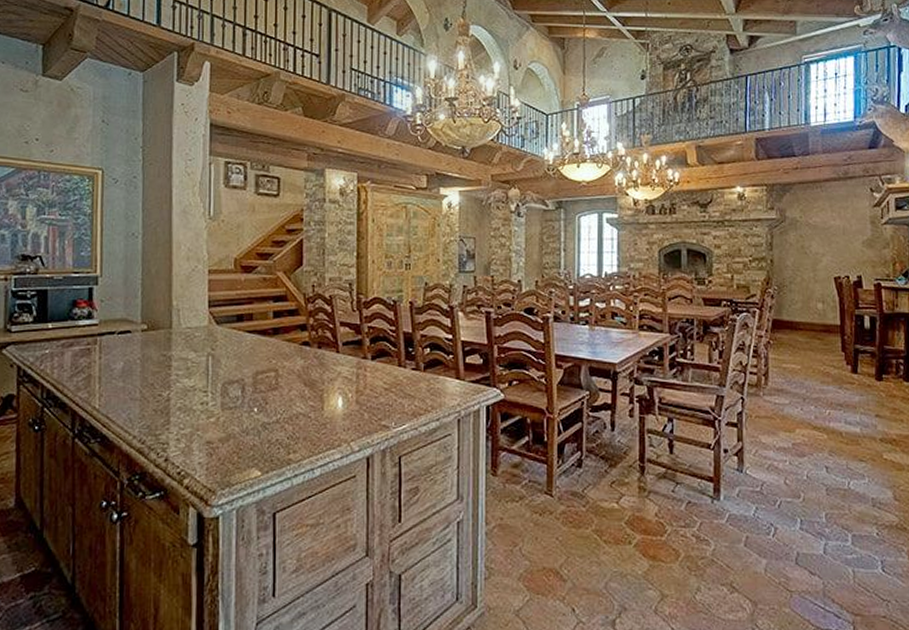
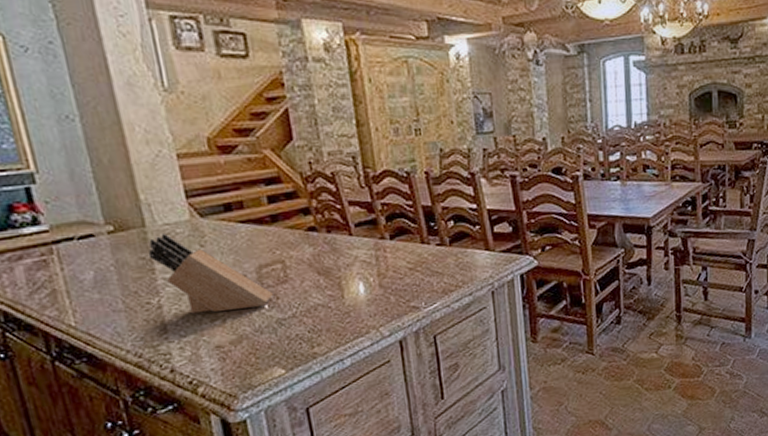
knife block: none [169,336,263,411] -> present [148,234,273,314]

